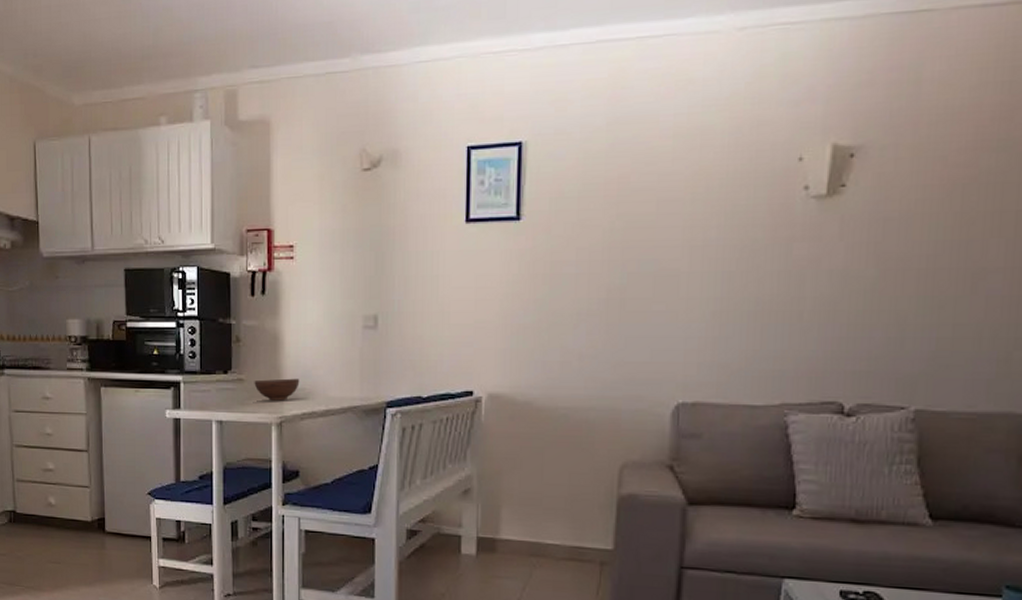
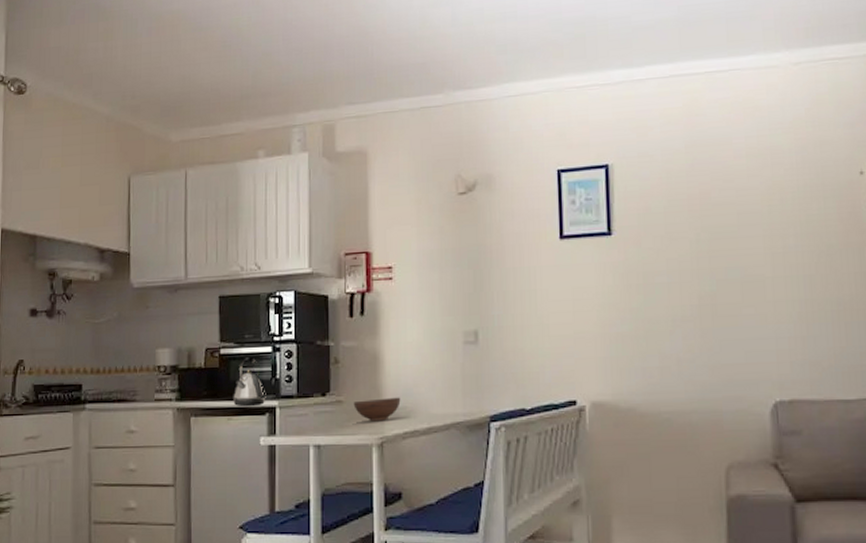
kettle: none [138,332,171,381] -> present [232,357,266,407]

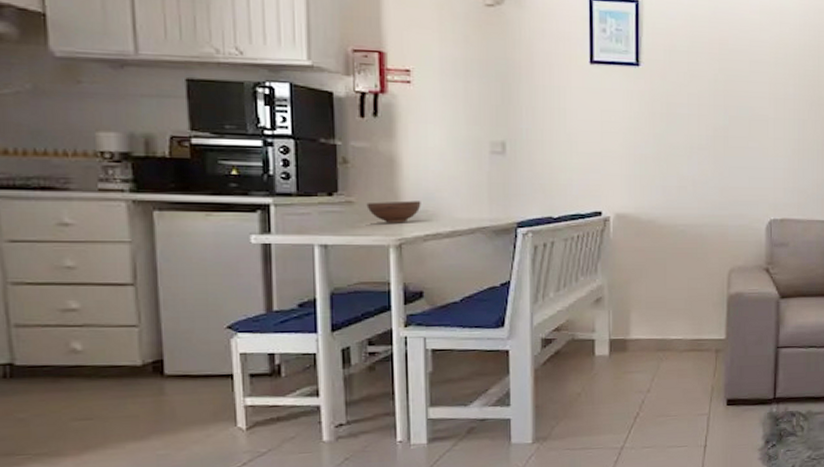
kettle: present [232,357,266,407] -> none [210,150,257,203]

